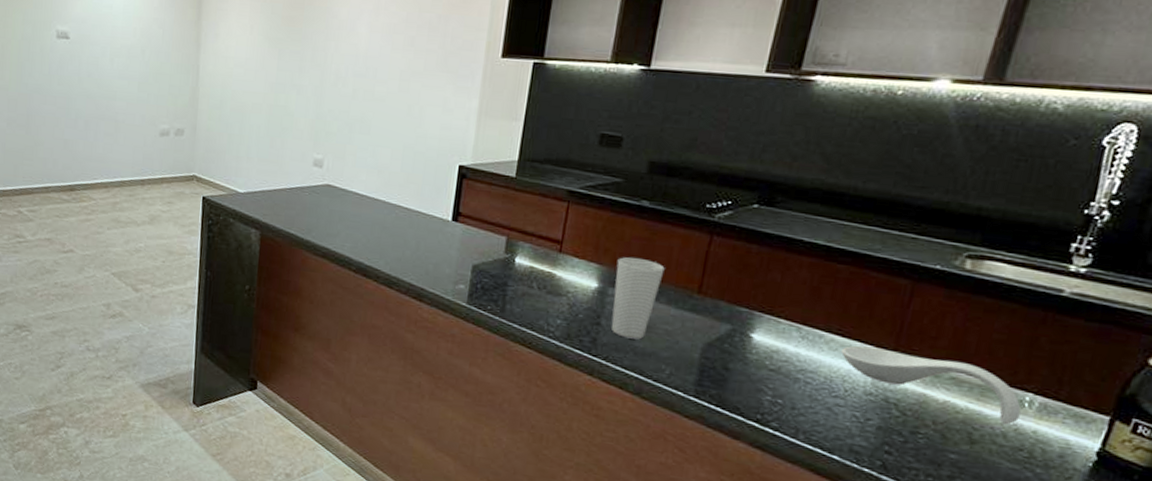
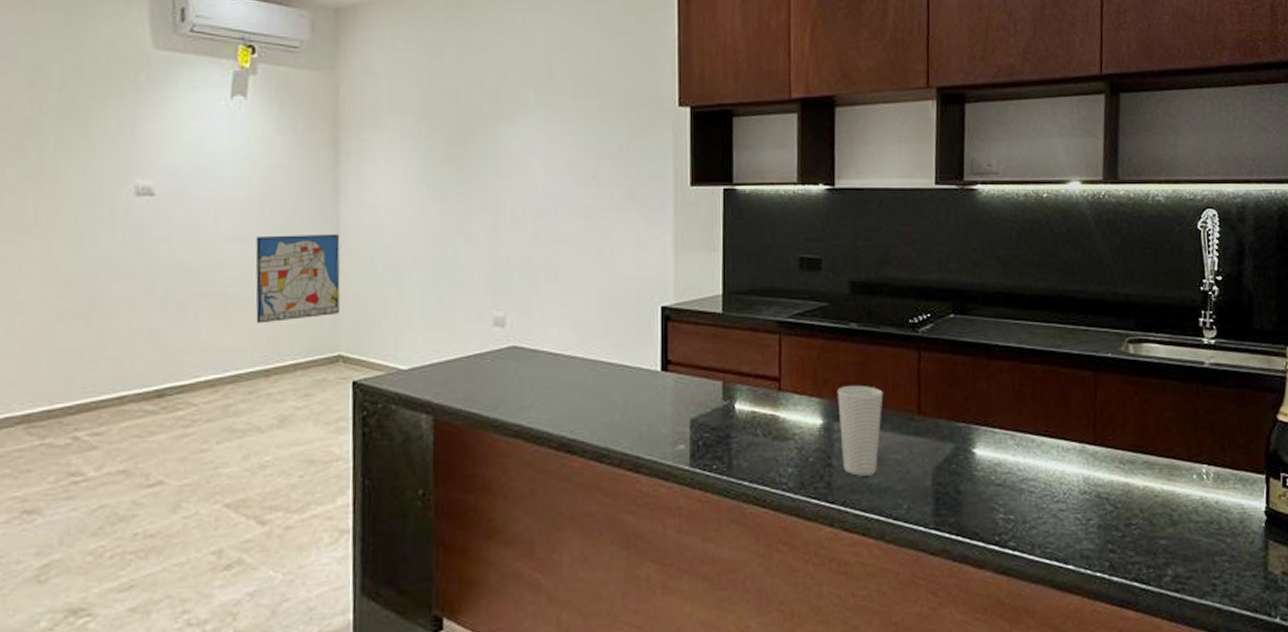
wall art: none [136,76,199,145] -> present [255,233,340,324]
spoon rest: present [841,345,1021,425] -> none [1053,443,1203,500]

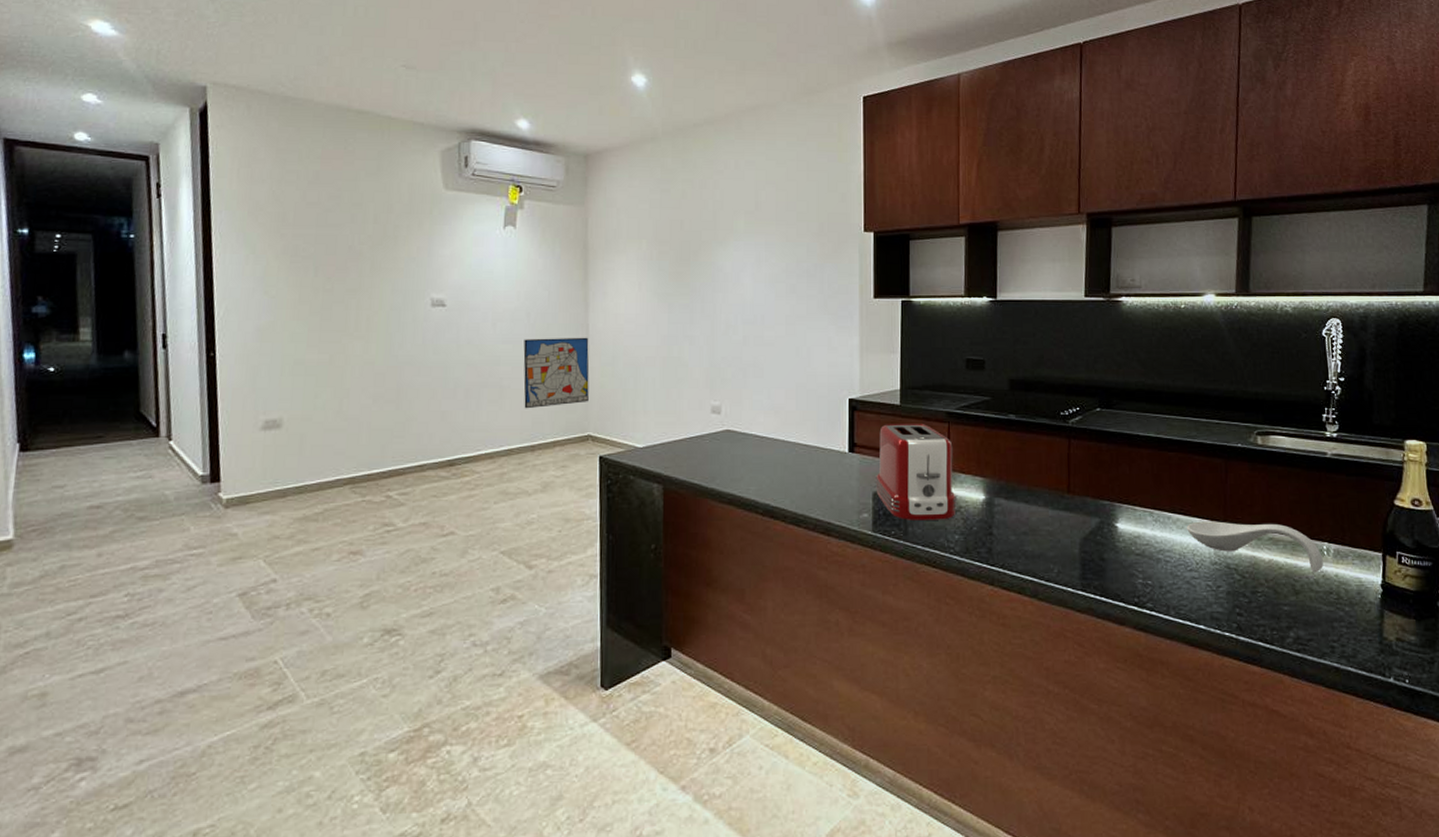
toaster: none [692,336,791,452] -> present [874,424,958,520]
cup: present [837,384,883,476] -> none [997,466,1038,544]
spoon rest: none [1053,443,1203,500] -> present [1187,521,1323,573]

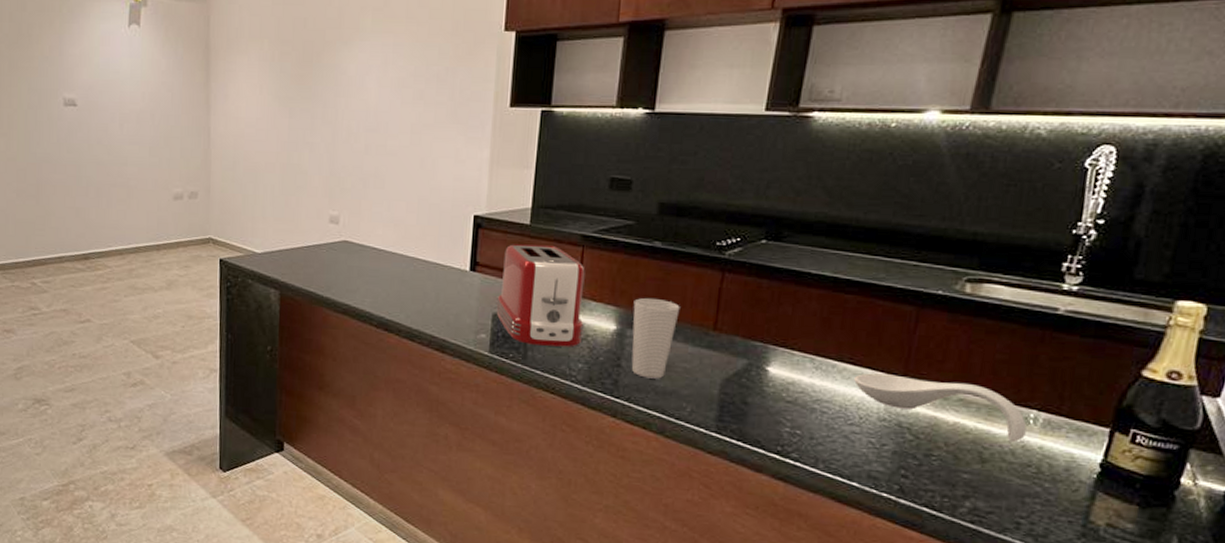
wall art: present [523,337,589,409] -> none [148,140,211,210]
cup: none [997,466,1038,544] -> present [631,297,680,379]

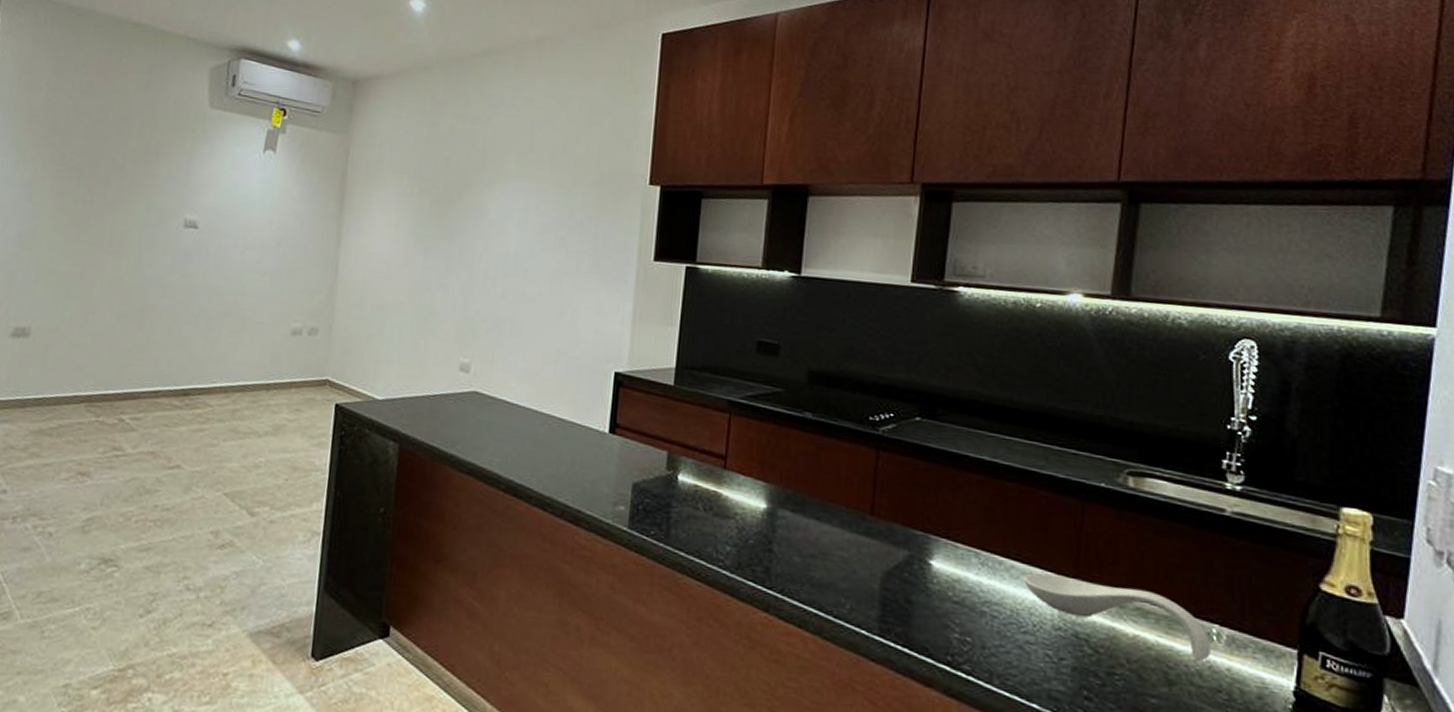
toaster: present [495,244,585,347] -> none [635,406,733,526]
cup: present [631,297,680,379] -> none [784,473,834,569]

